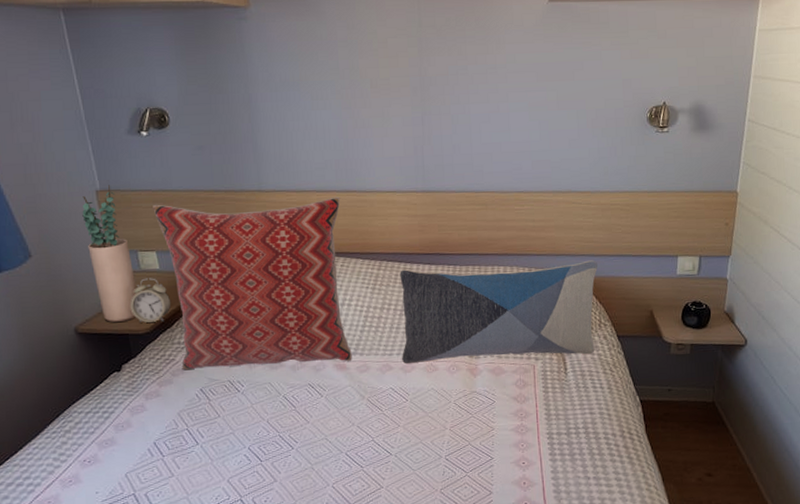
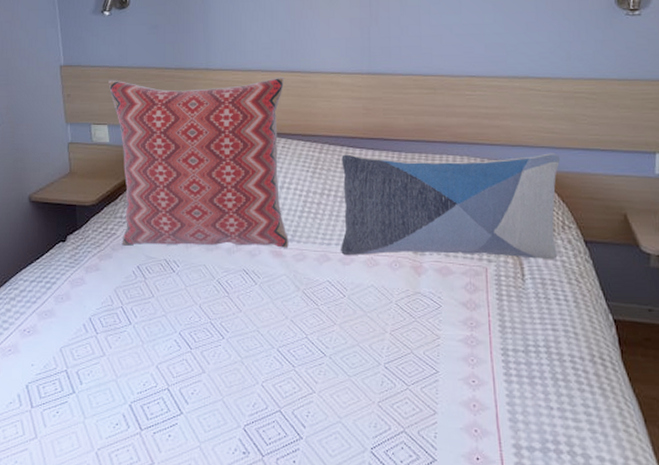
vase: present [82,185,137,323] -> none [46,61,87,193]
alarm clock: present [130,278,171,323] -> none [79,151,117,195]

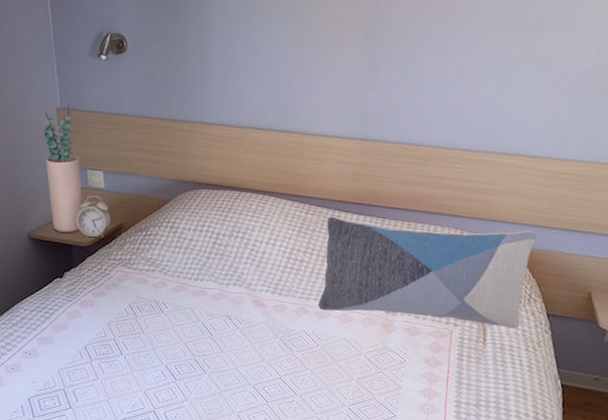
vase: none [46,61,87,193] -> present [43,104,83,234]
alarm clock: none [79,151,117,195] -> present [76,195,112,237]
pillow: present [108,76,289,248] -> none [104,126,278,299]

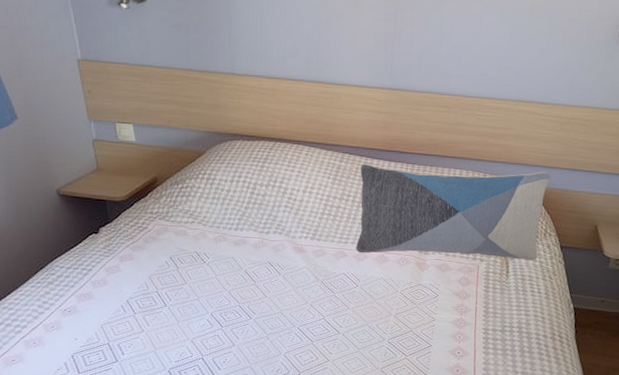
vase: present [43,104,83,234] -> none [64,55,114,189]
alarm clock: present [76,195,112,237] -> none [107,149,146,191]

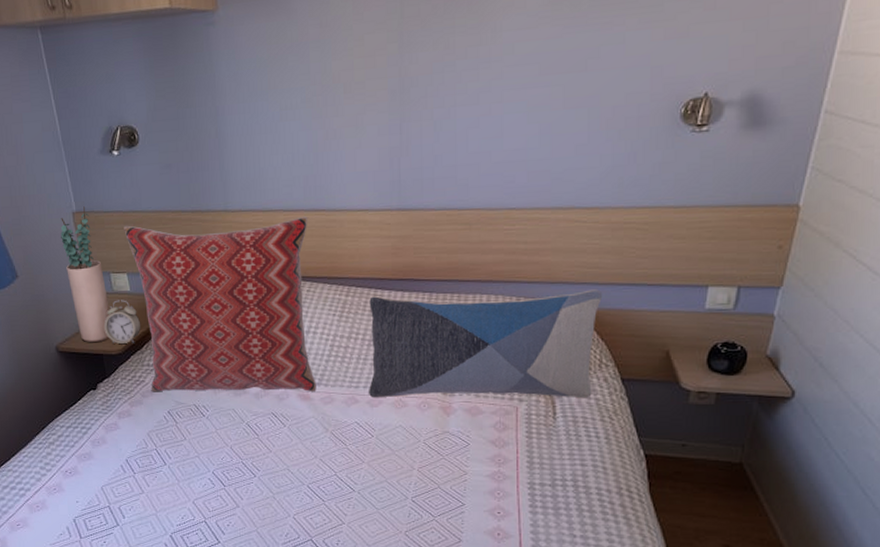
vase: none [64,55,114,189] -> present [60,206,110,343]
alarm clock: none [107,149,146,191] -> present [104,300,141,344]
pillow: none [131,78,310,245] -> present [124,216,316,392]

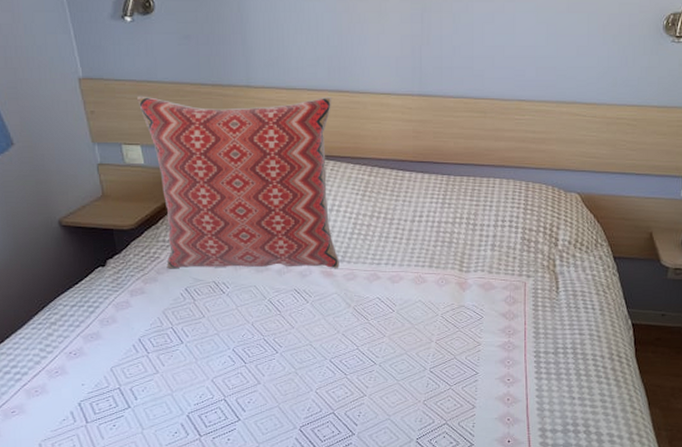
vase: present [60,206,110,343] -> none [64,73,121,217]
alarm clock: present [104,300,141,344] -> none [114,173,156,218]
pillow: present [369,289,603,399] -> none [390,177,599,275]

